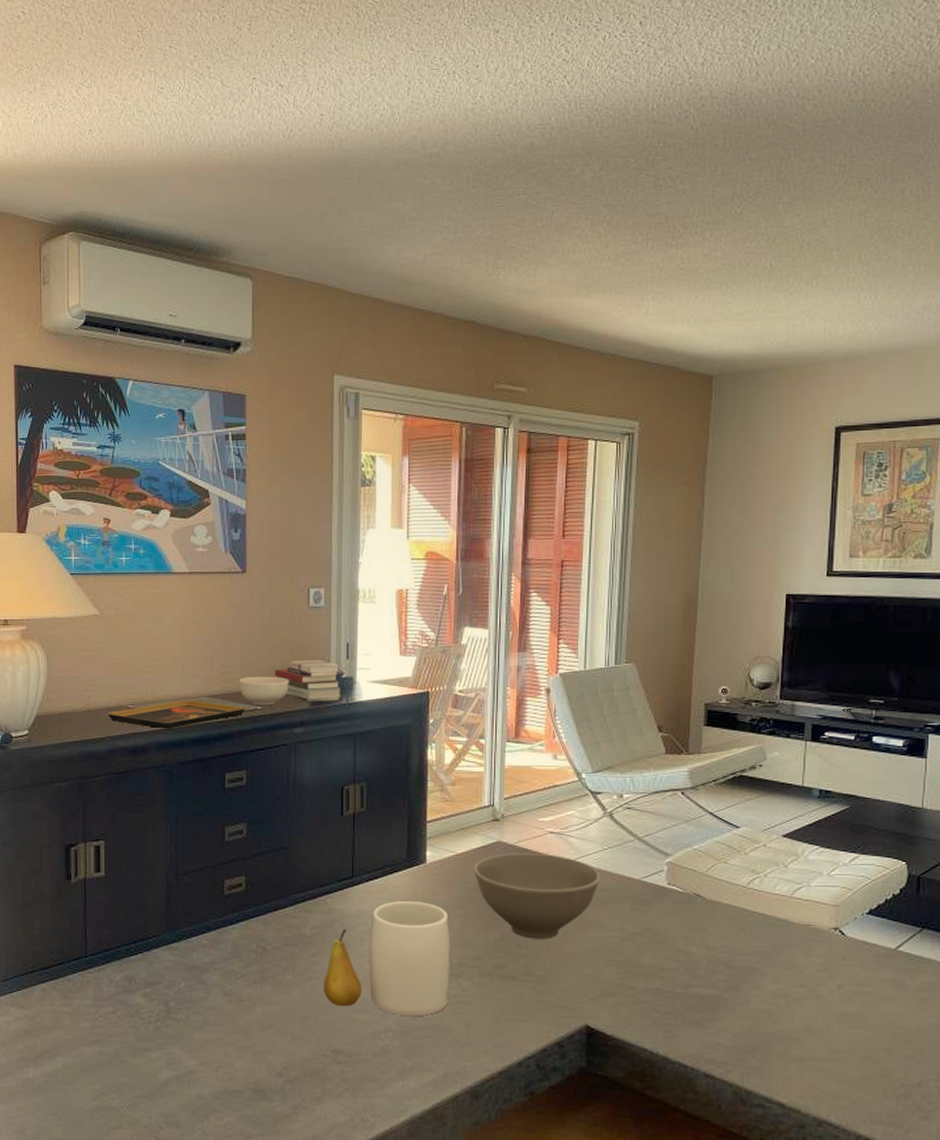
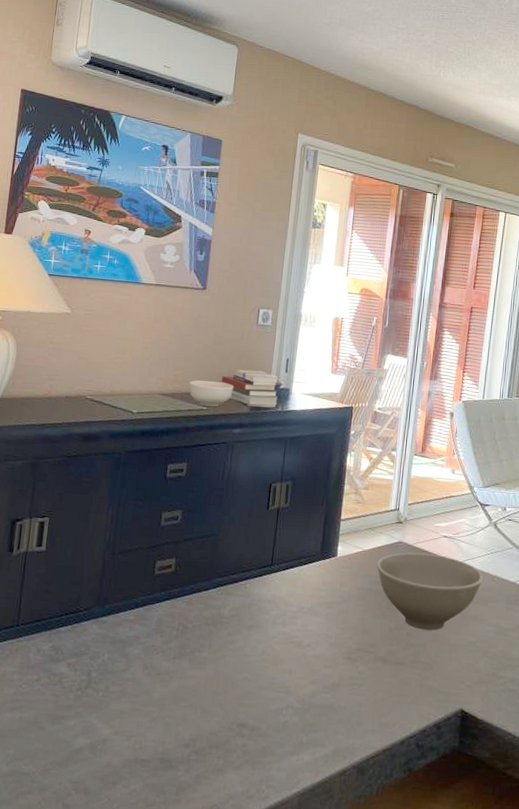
decorative tray: present [108,699,246,729] -> none [67,395,193,421]
fruit: present [323,929,361,1007] -> none [235,612,270,684]
mug: present [369,900,451,1016] -> none [277,589,353,695]

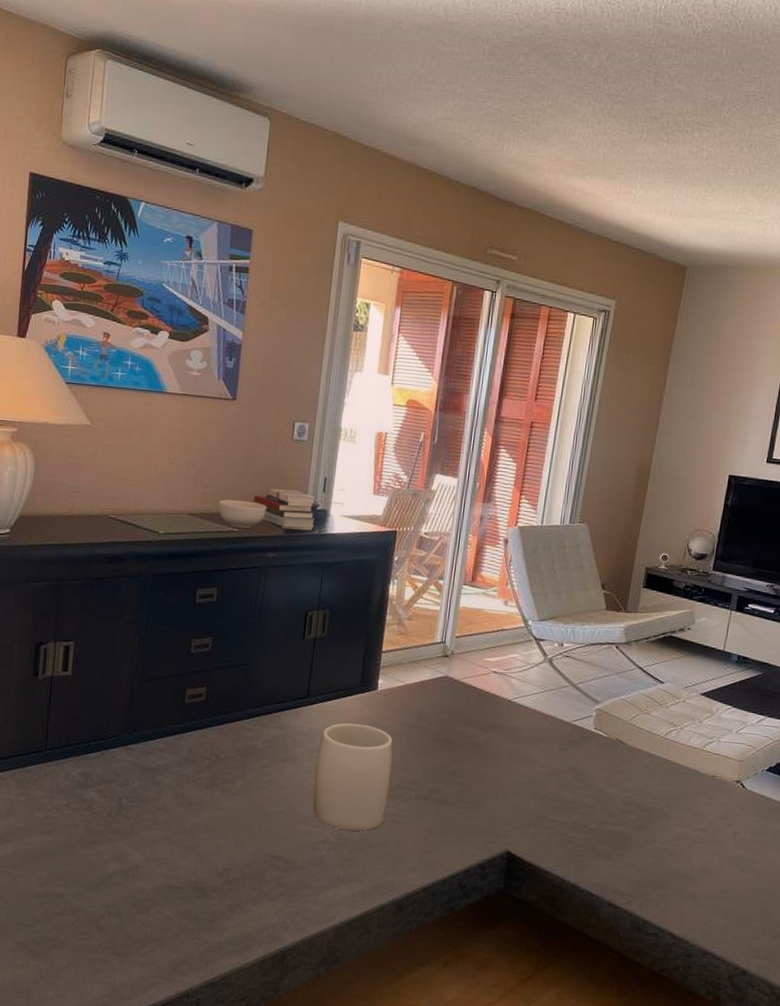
mug: none [277,589,353,695] -> present [313,723,393,831]
bowl: present [377,552,484,631] -> none [420,687,536,770]

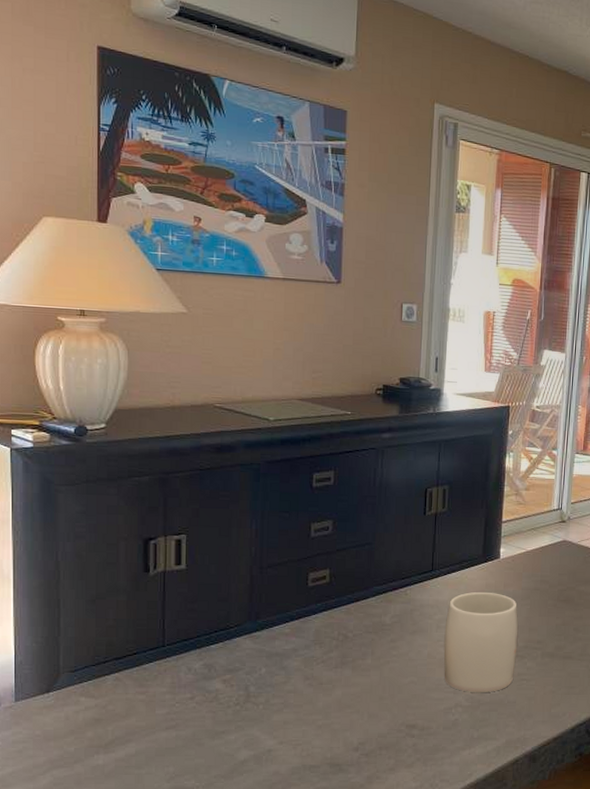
bowl: present [219,499,268,529] -> none [330,383,380,411]
books: present [254,488,315,531] -> none [366,370,429,410]

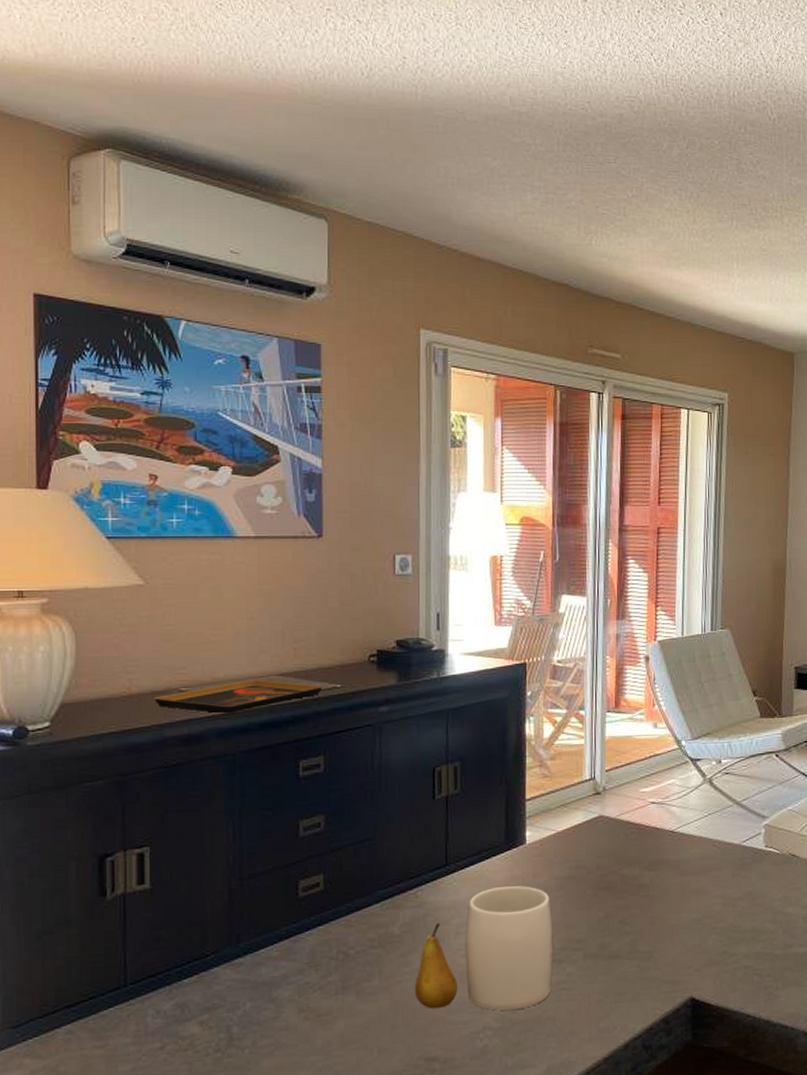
decorative tray: none [193,401,336,429] -> present [154,679,323,714]
fruit: none [400,617,436,687] -> present [414,922,457,1009]

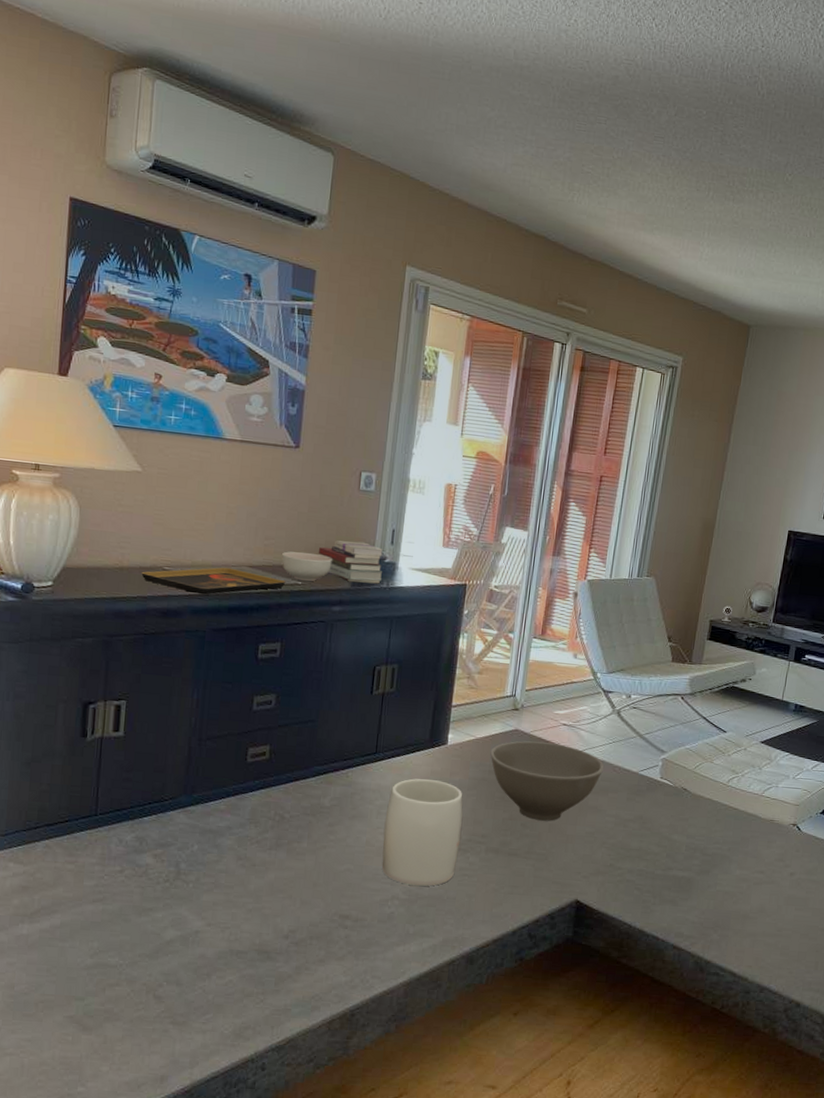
bowl: none [315,650,374,684] -> present [281,551,333,582]
books: none [357,631,432,678] -> present [319,540,383,584]
fruit: present [414,922,457,1009] -> none [336,801,374,875]
bowl: none [575,825,703,915] -> present [490,741,605,821]

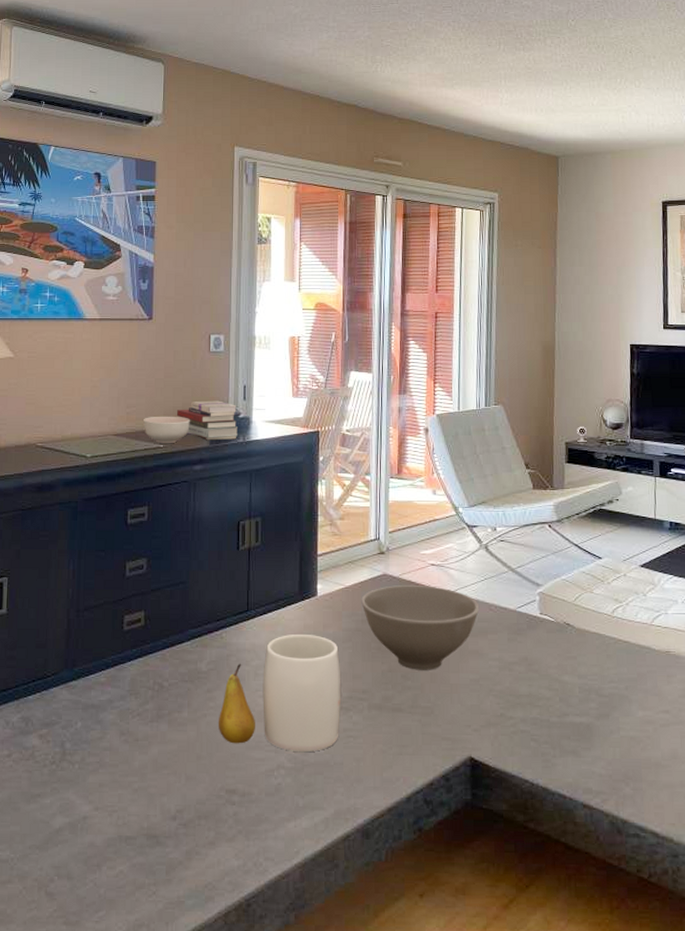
decorative tray: present [141,567,286,595] -> none [17,438,149,466]
fruit: none [336,801,374,875] -> present [218,663,255,744]

